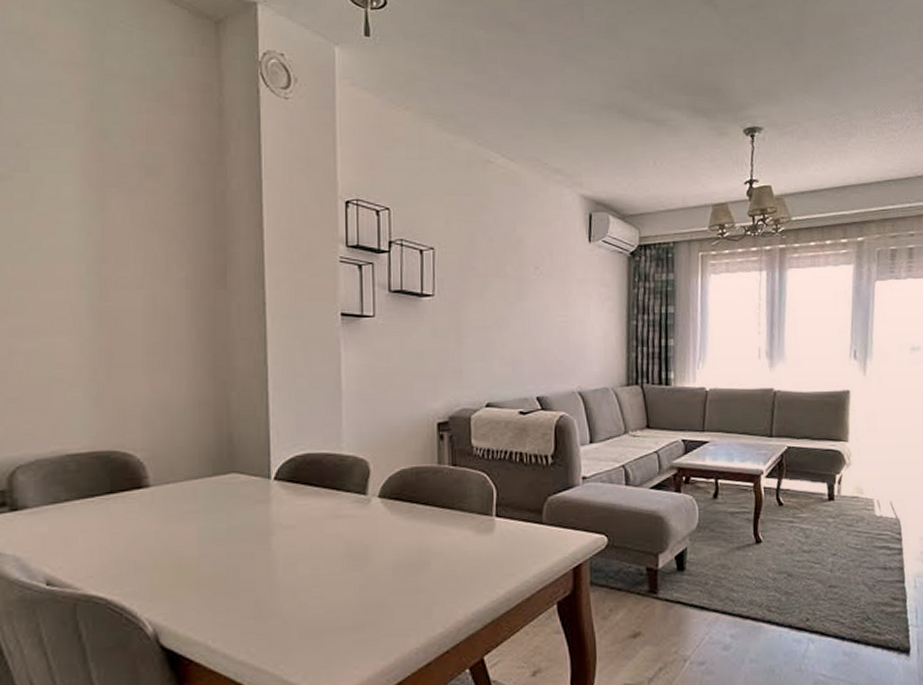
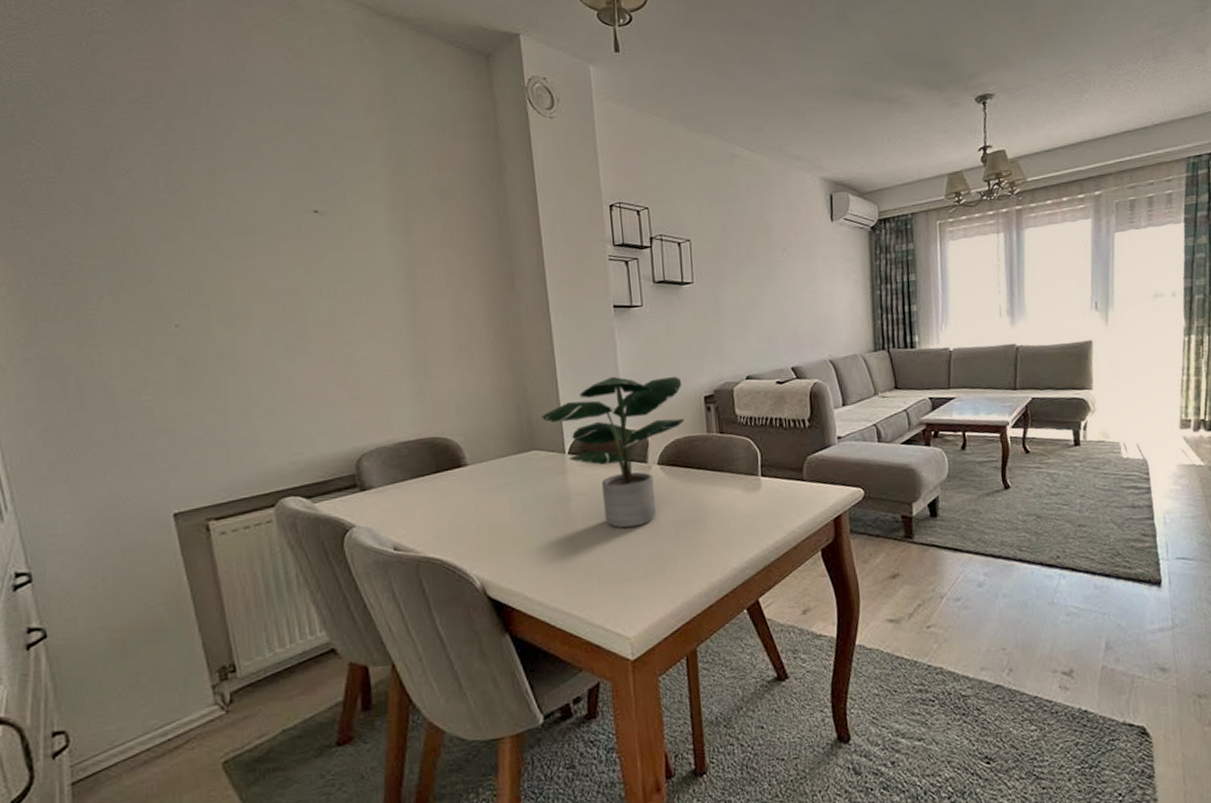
potted plant: none [246,393,414,570] -> present [541,376,685,528]

